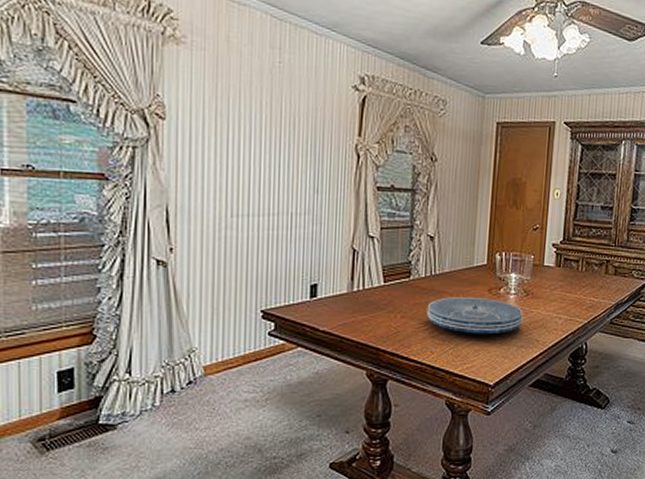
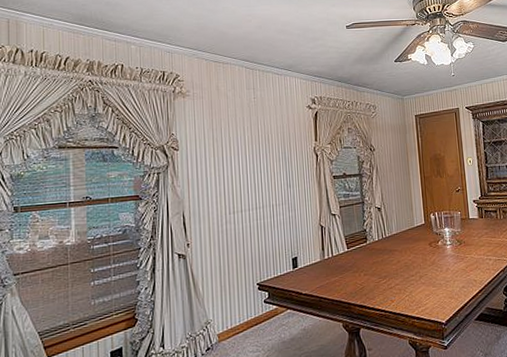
placemat: present [427,296,523,335] -> none [383,250,461,282]

